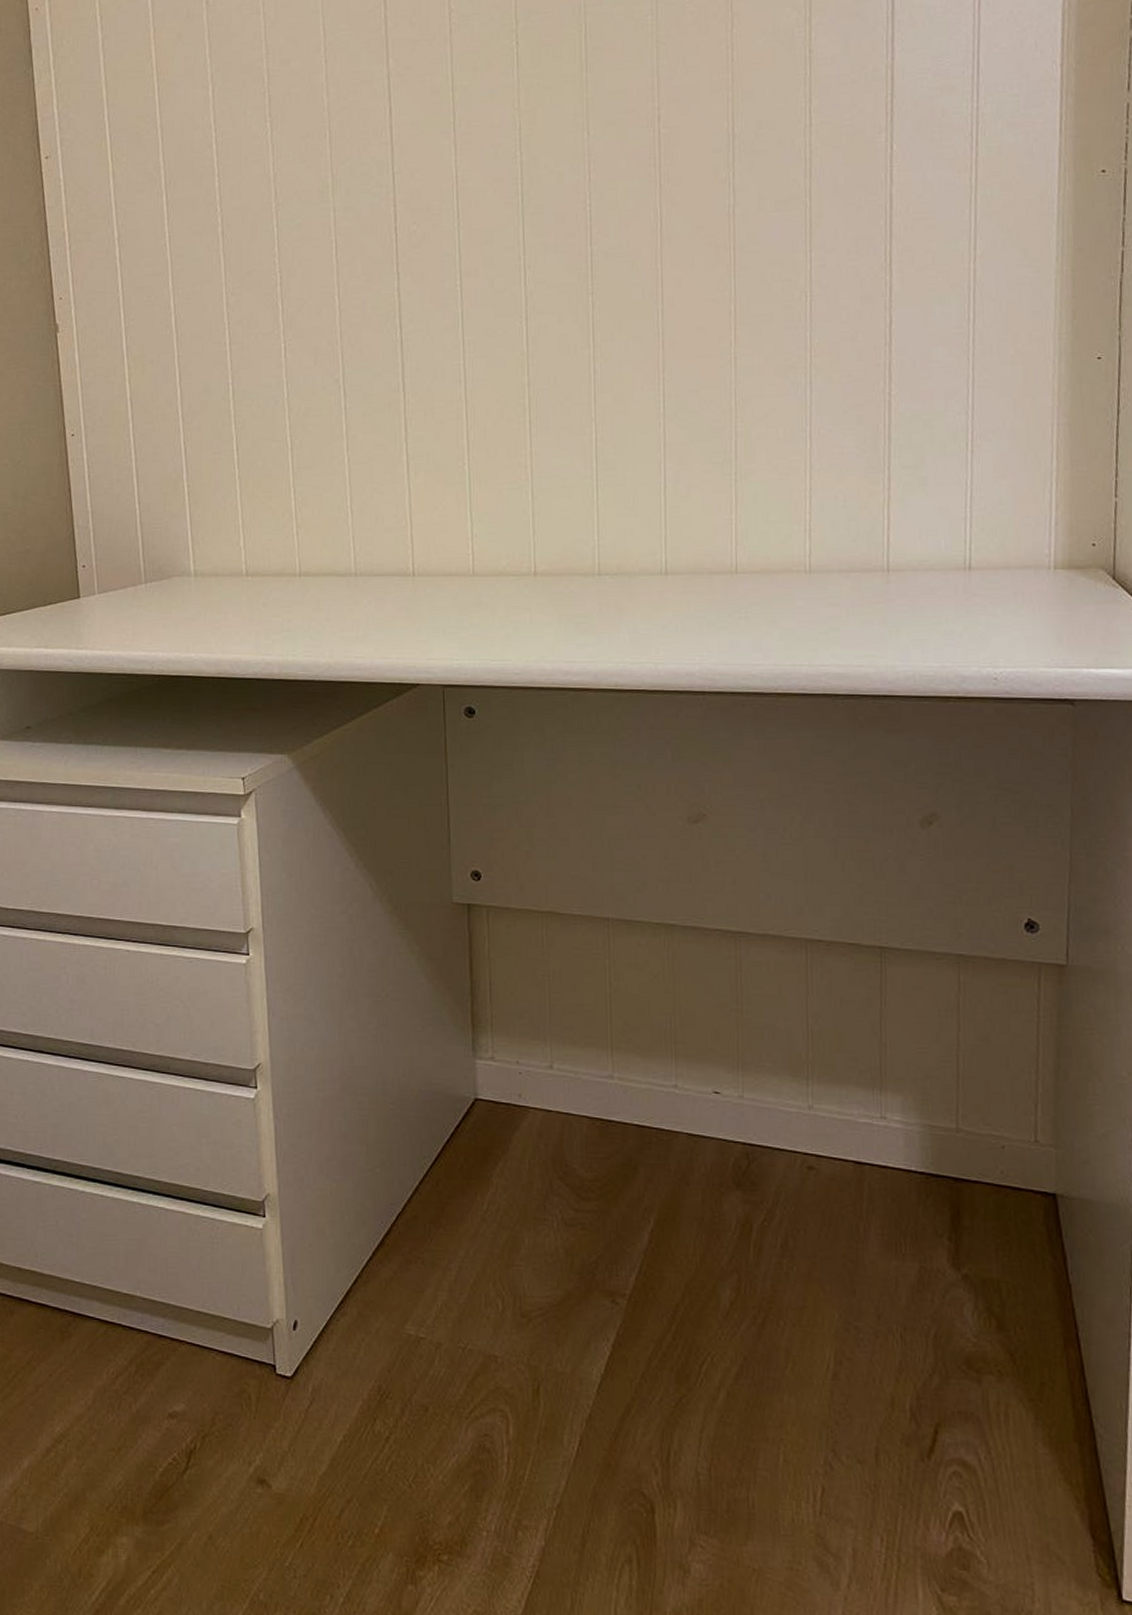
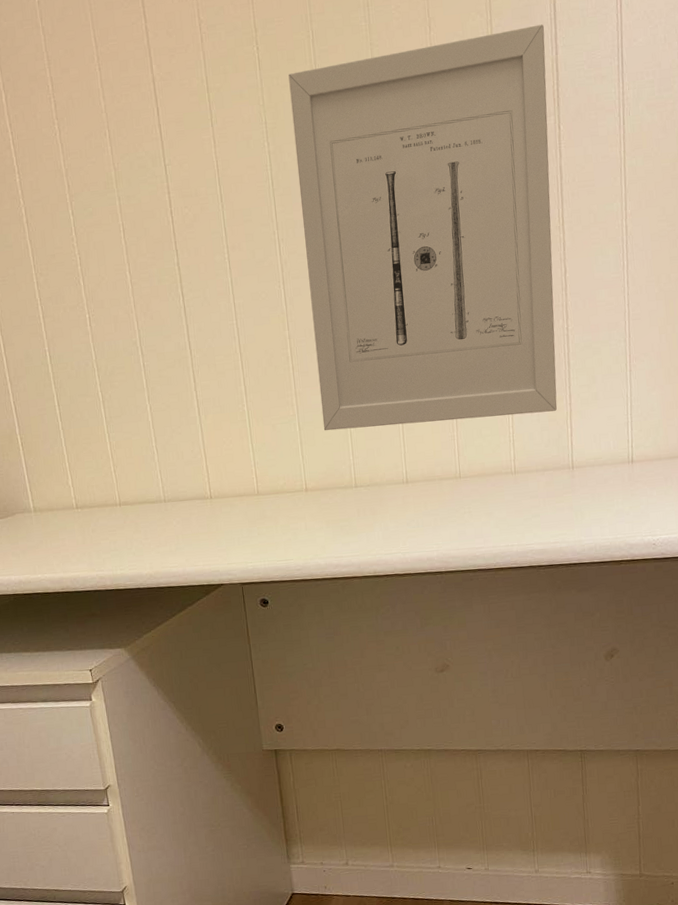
wall art: none [552,24,878,502] -> present [288,24,557,431]

